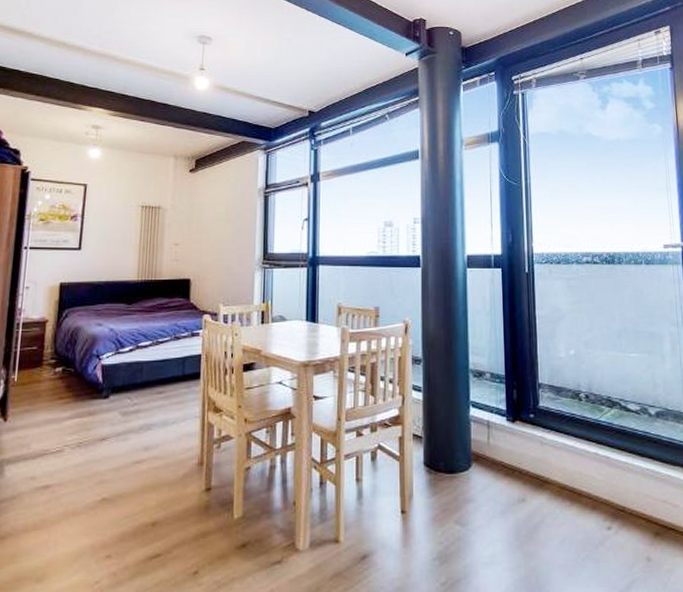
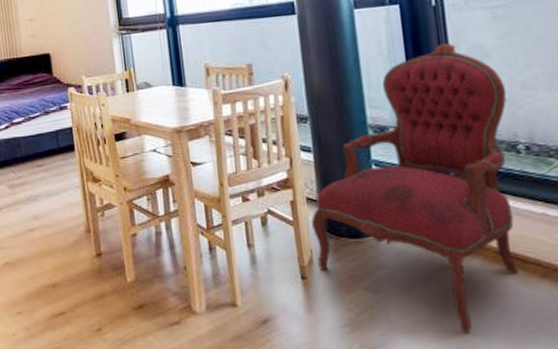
armchair: none [416,304,575,562] -> present [311,43,518,333]

